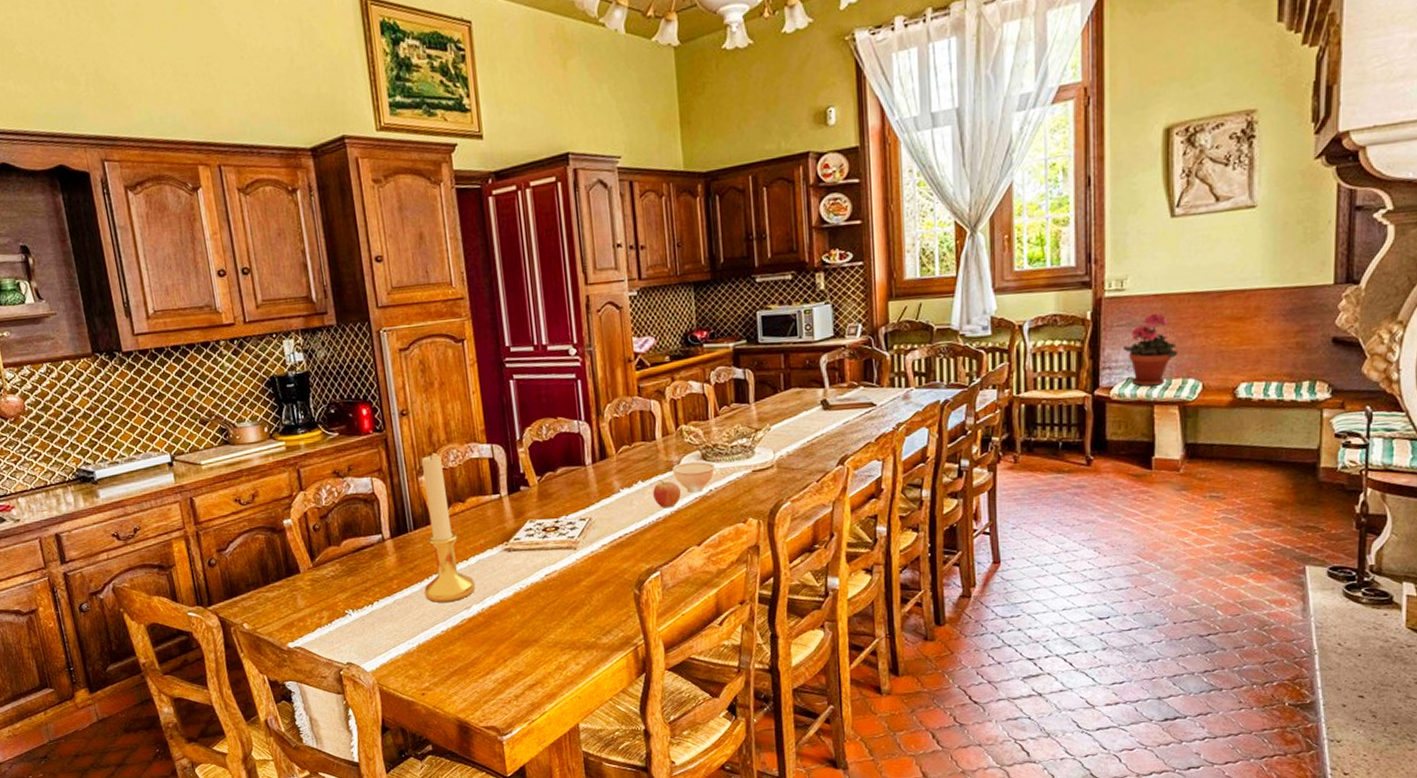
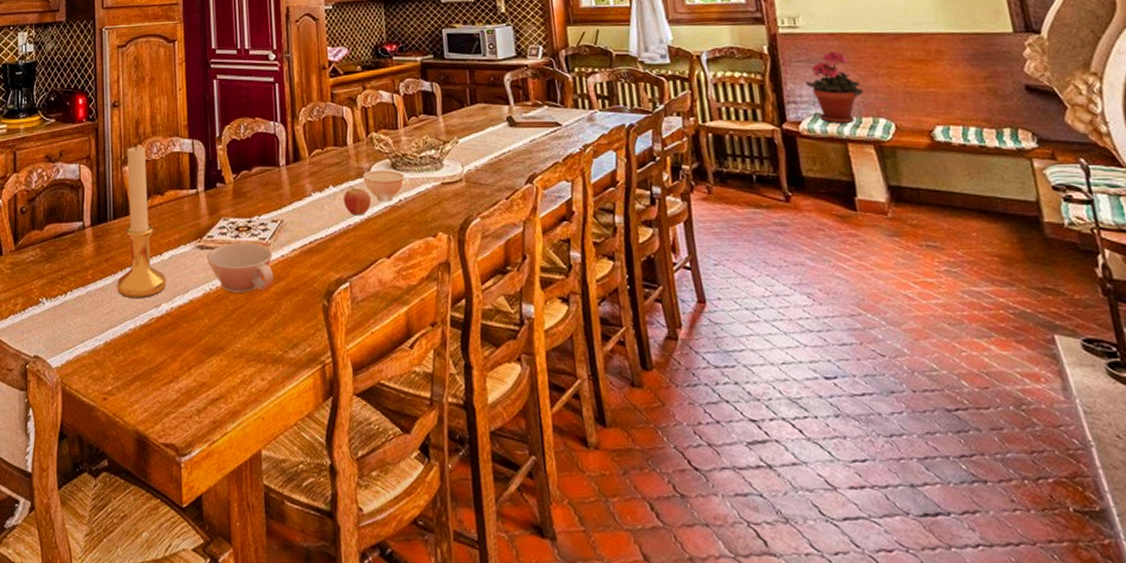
cup: none [514,541,585,590] -> present [206,242,274,293]

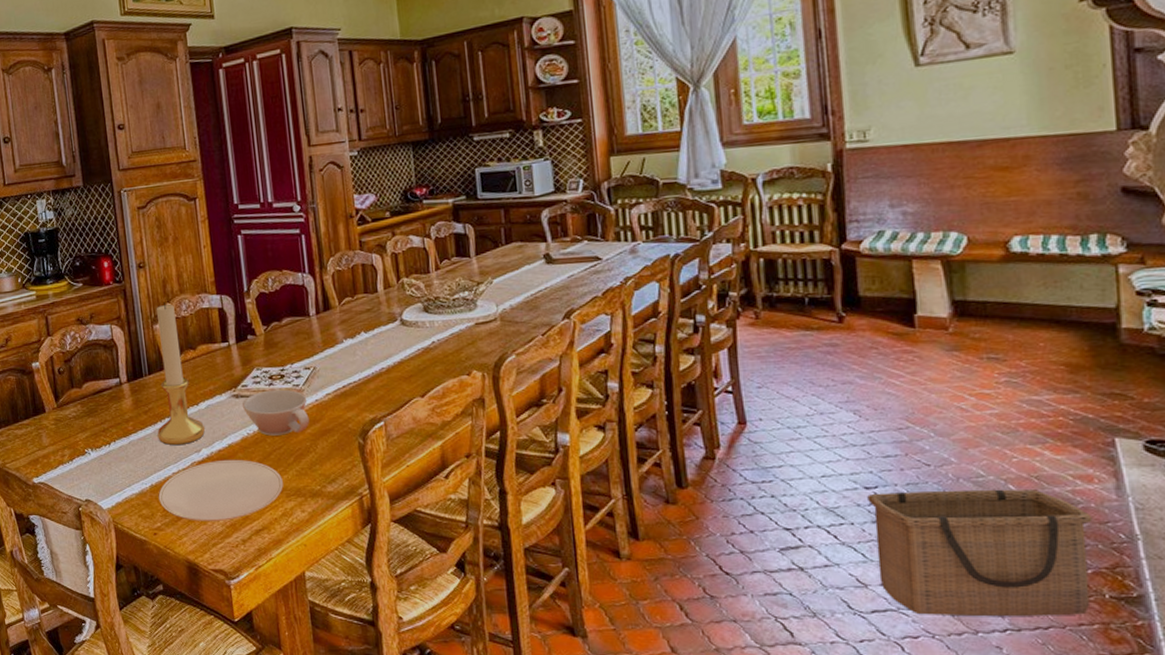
plate: none [112,317,244,388] -> present [158,459,283,522]
fruit: present [344,186,371,216] -> none [376,331,403,359]
bowl: present [362,169,404,203] -> none [393,313,437,345]
potted plant: present [805,51,864,123] -> none [871,164,936,240]
basket: none [828,383,1056,531] -> present [867,489,1093,616]

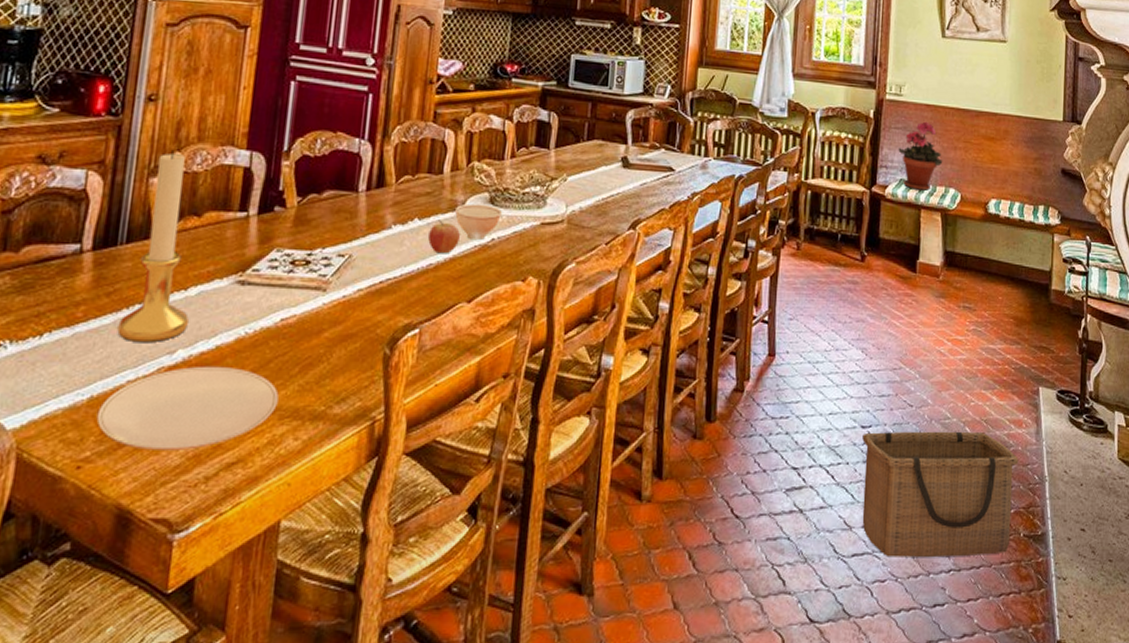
cup: present [242,389,310,436] -> none [246,278,332,338]
fruit: none [376,331,403,359] -> present [428,220,460,254]
bowl: none [393,313,437,345] -> present [454,203,502,241]
potted plant: none [871,164,936,240] -> present [898,121,943,191]

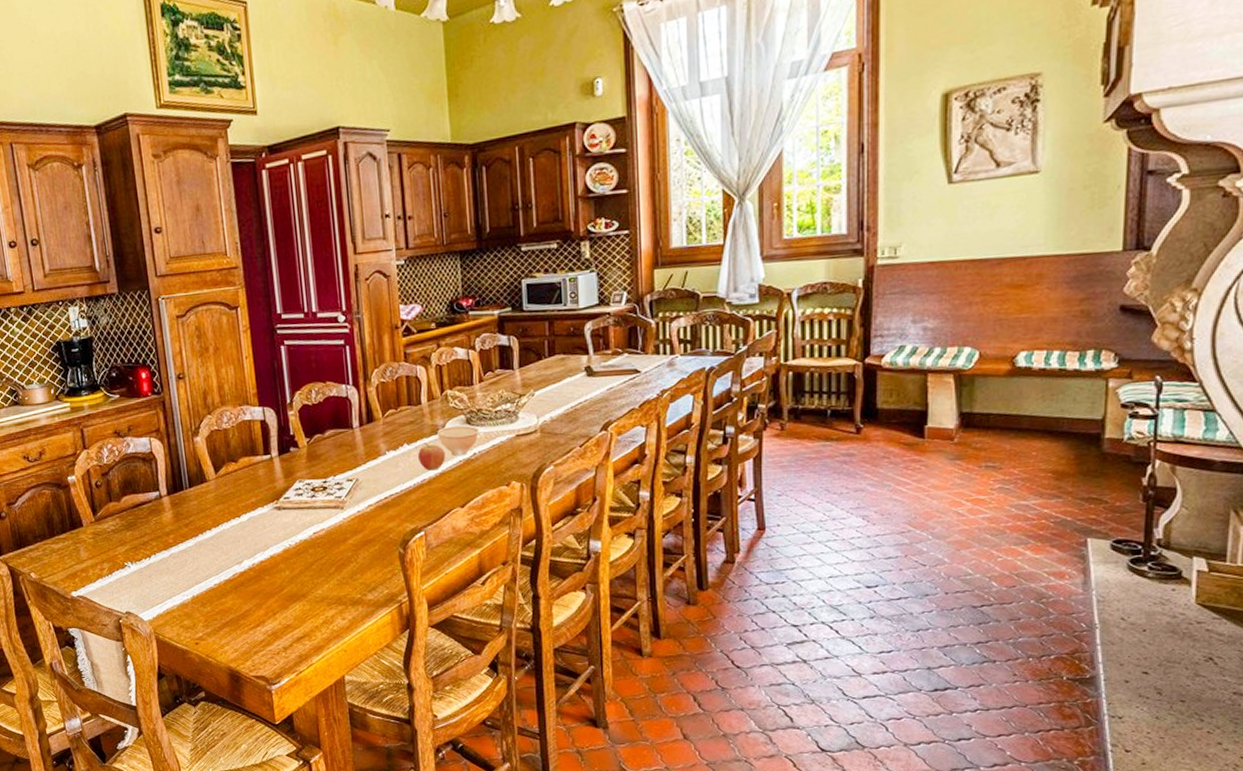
plate: present [96,366,279,452] -> none [199,570,325,632]
candle holder: present [117,149,189,343] -> none [197,413,247,558]
basket: present [862,431,1019,557] -> none [868,586,1060,699]
potted plant: present [898,121,943,191] -> none [896,280,955,355]

